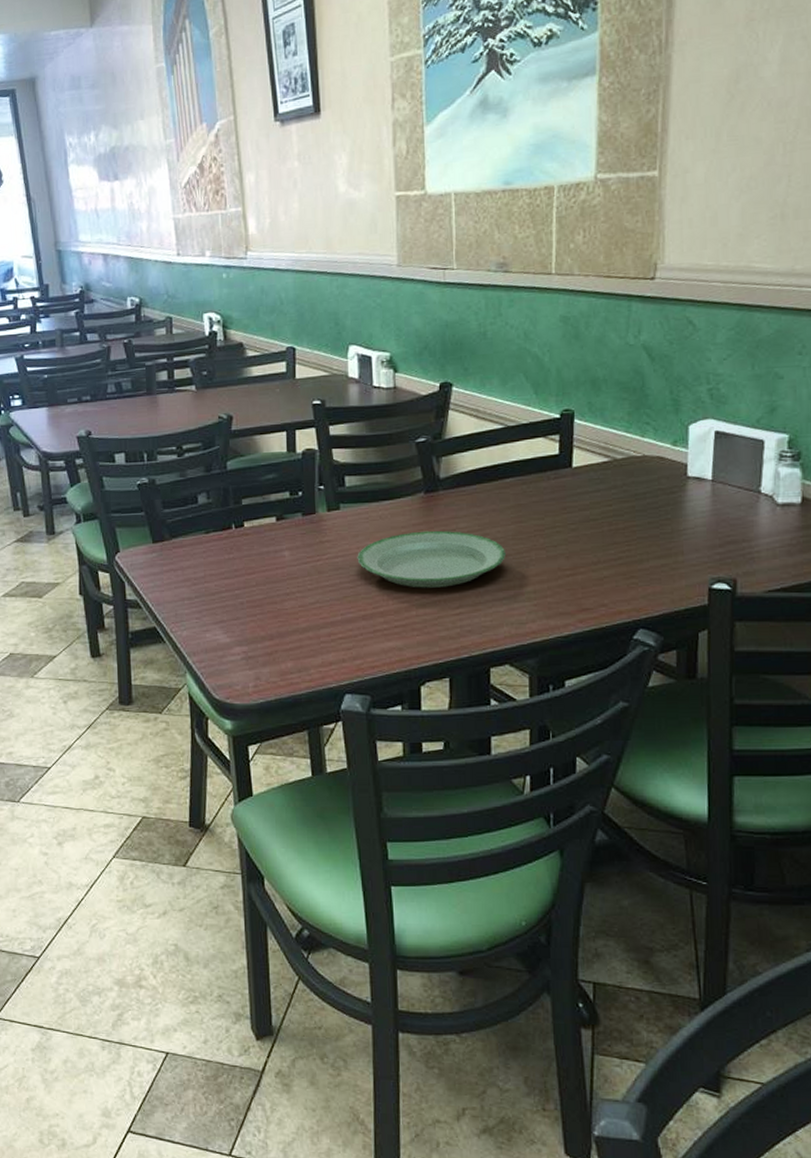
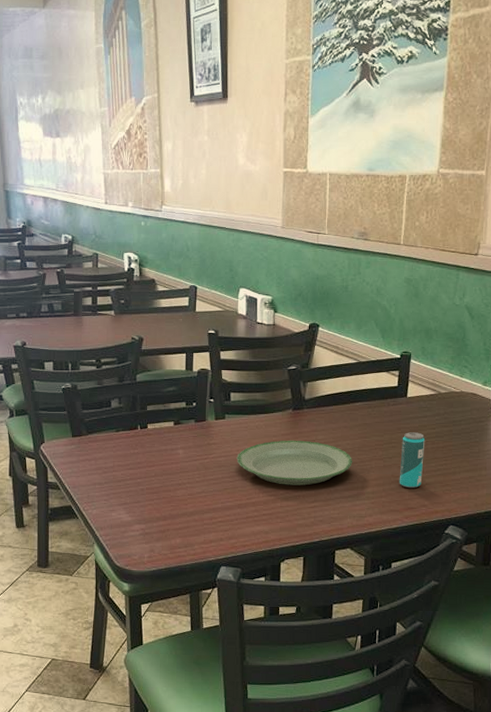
beverage can: none [568,511,600,584] -> present [399,432,425,489]

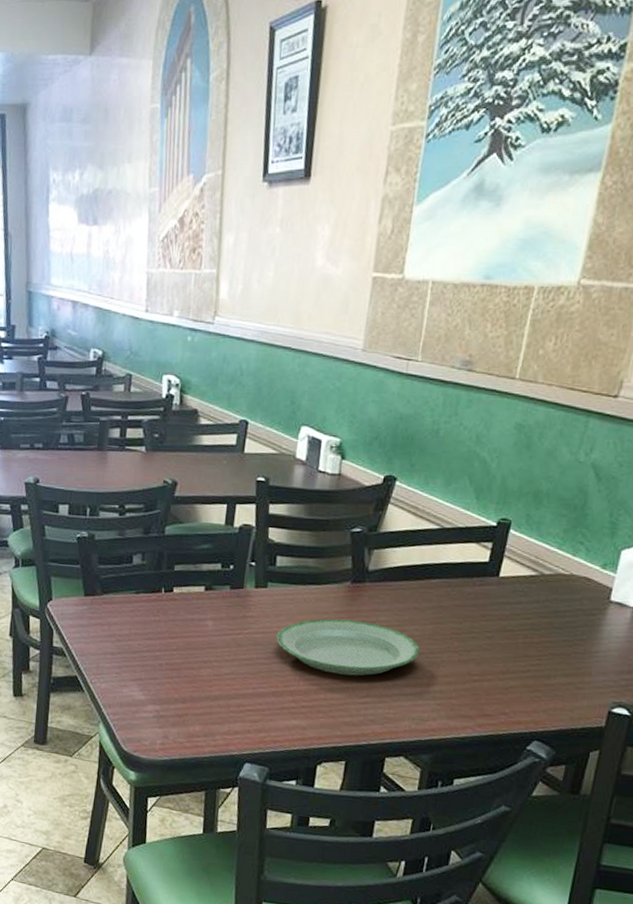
beverage can: present [399,432,425,489] -> none [475,621,516,691]

